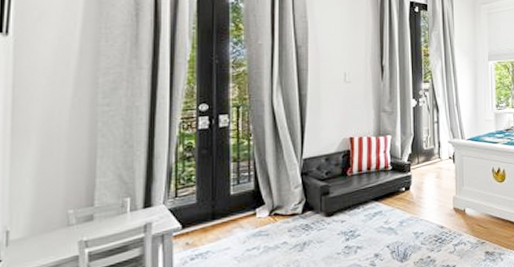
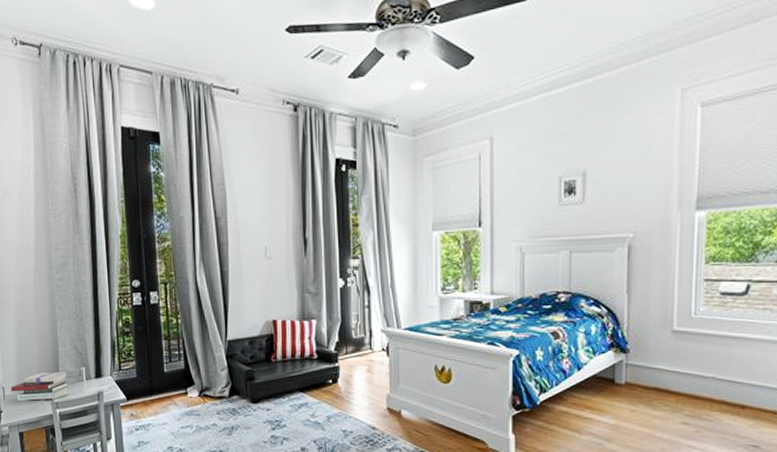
books: none [19,205,106,245] -> present [10,372,70,401]

